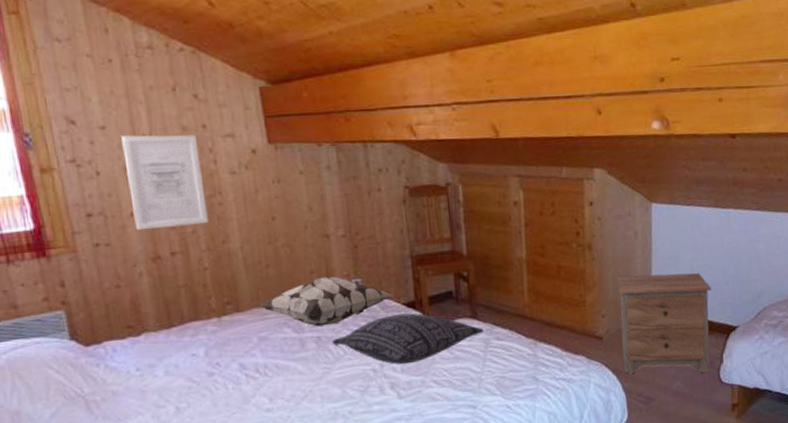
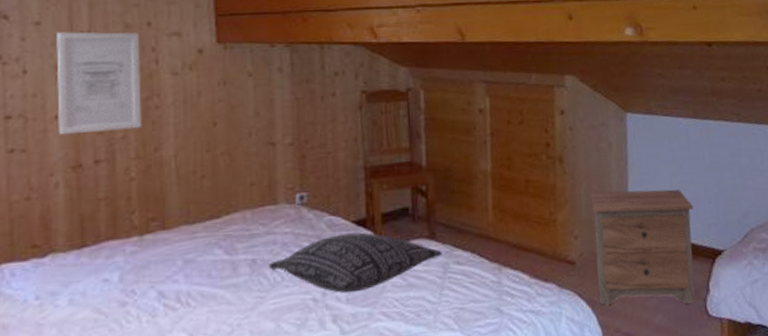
decorative pillow: present [259,276,394,327] -> none [189,189,343,248]

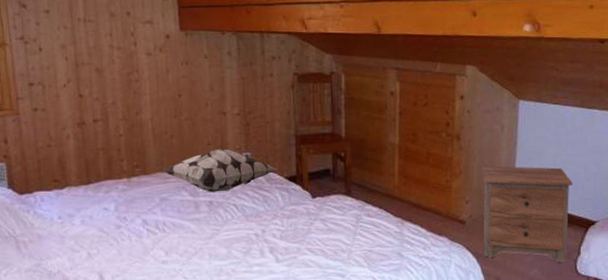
wall art: present [56,32,142,136] -> none [61,19,126,100]
decorative pillow: none [189,189,343,248] -> present [163,149,278,192]
pillow: present [268,232,442,293] -> none [221,186,356,232]

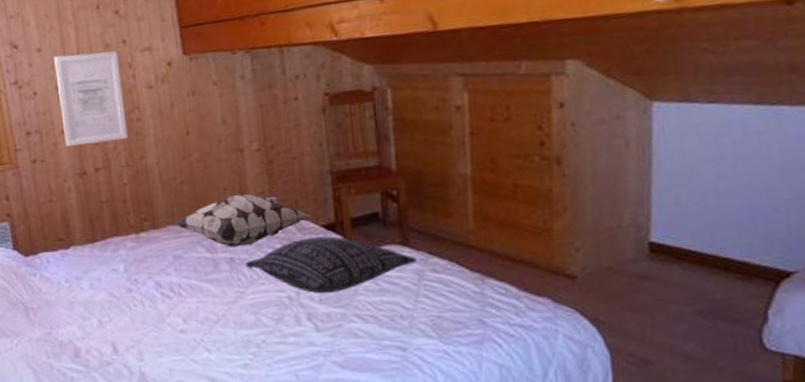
wall art: none [61,19,126,100] -> present [54,51,128,147]
pillow: none [221,186,356,232] -> present [245,236,417,294]
nightstand: present [483,166,573,263] -> none [599,195,749,334]

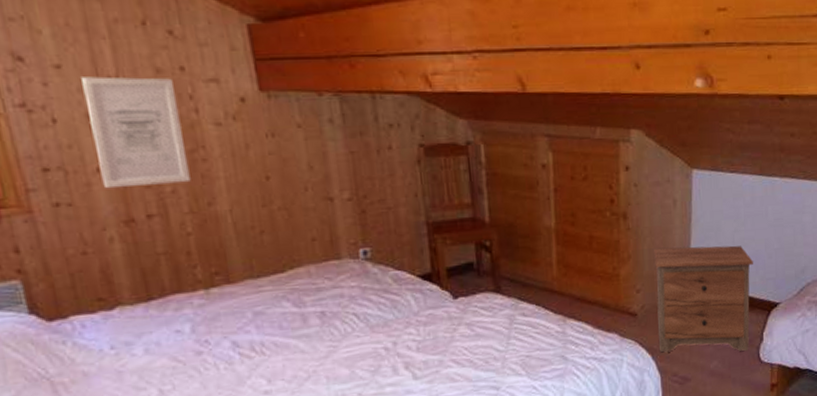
decorative pillow: present [174,194,312,247] -> none [253,244,408,301]
pillow: present [245,236,417,294] -> none [337,286,508,343]
nightstand: none [599,195,749,334] -> present [654,245,753,353]

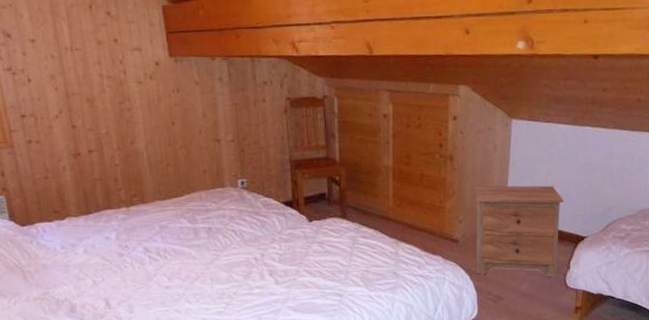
wall art: present [81,76,191,189] -> none [48,47,119,131]

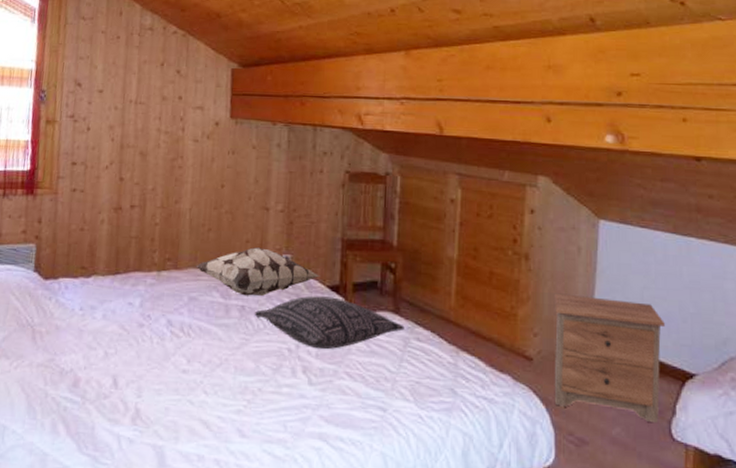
decorative pillow: none [161,176,274,219] -> present [195,247,320,297]
pillow: none [220,211,352,255] -> present [254,296,405,350]

